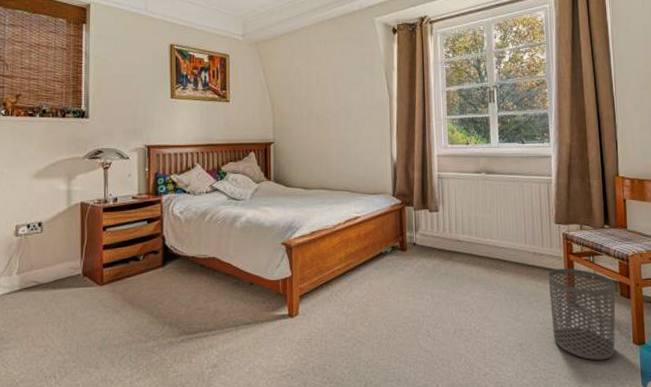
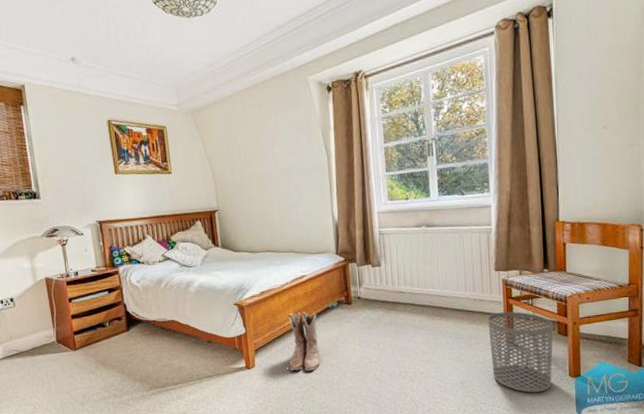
boots: none [335,256,370,323] -> present [288,312,321,371]

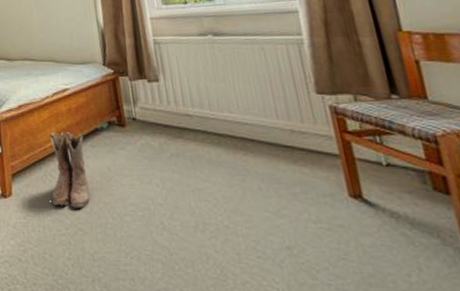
waste bin: present [487,311,554,393] -> none [316,151,438,280]

